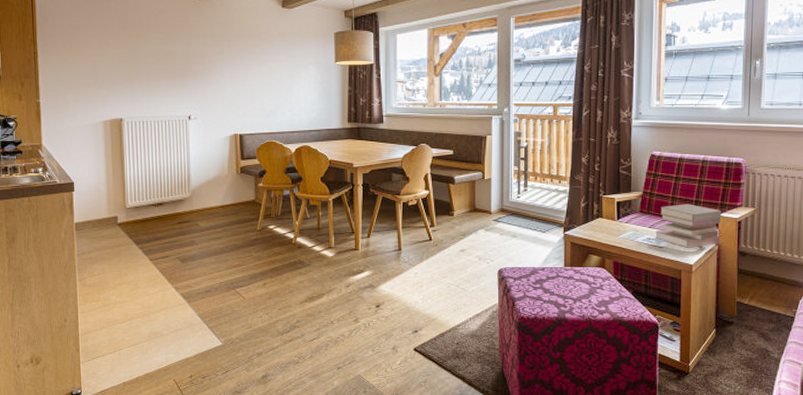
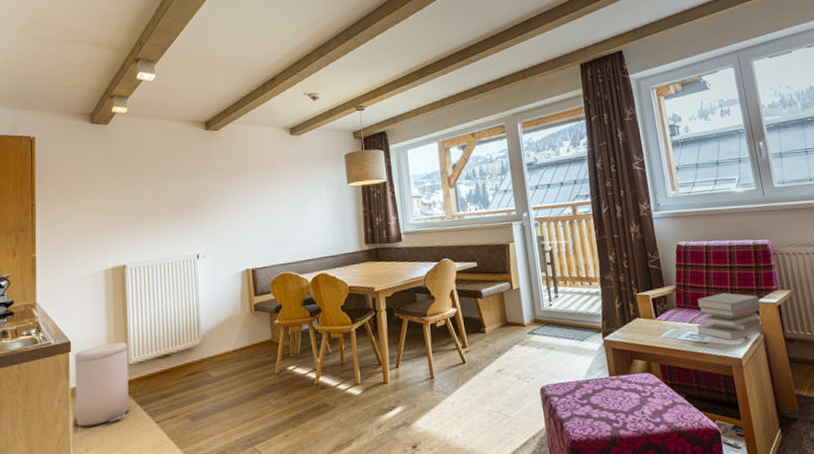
pedal bin: none [78,188,127,258] -> present [75,342,129,429]

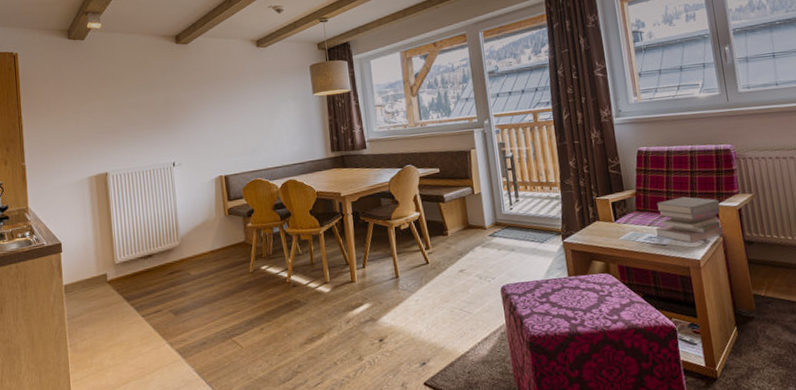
pedal bin: present [75,342,129,429] -> none [66,244,118,321]

